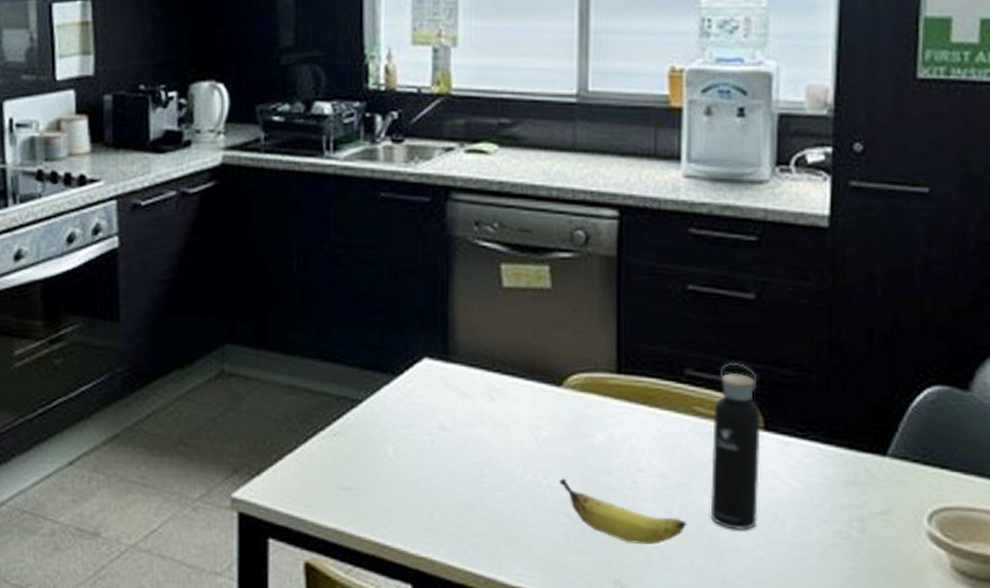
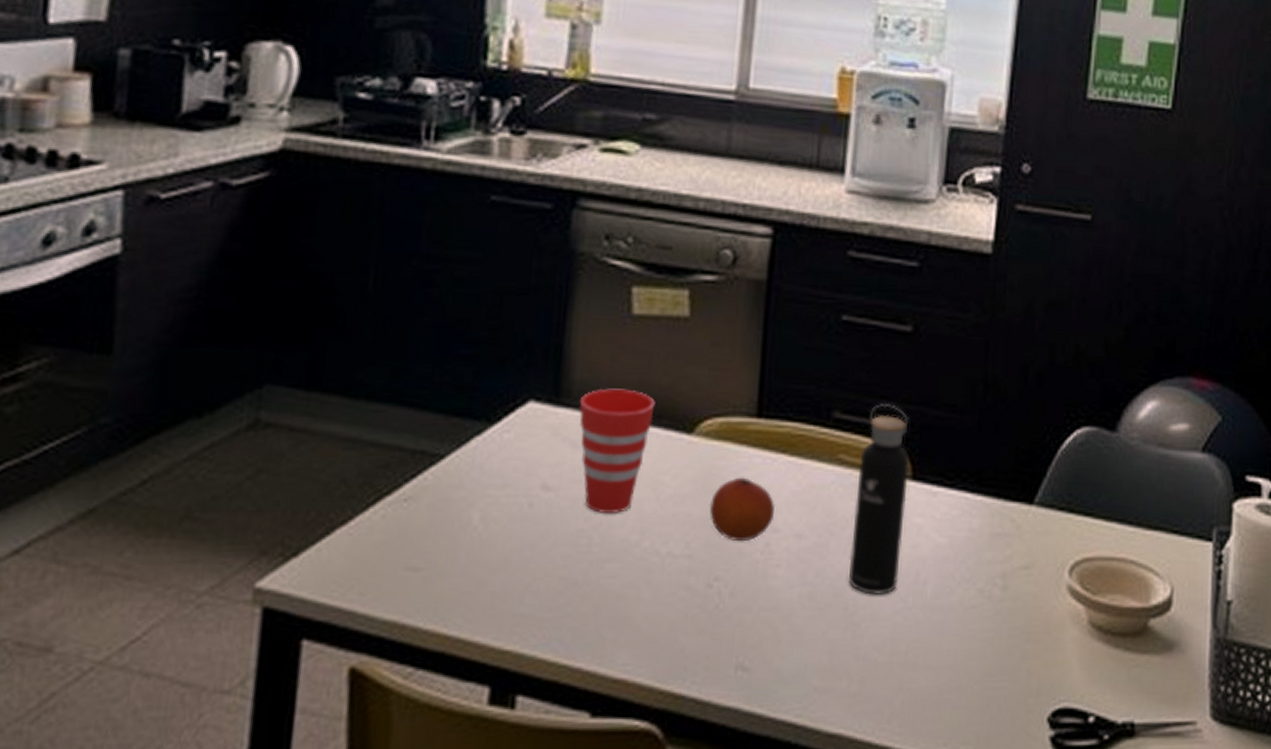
cup: none [465,348,528,451] -> present [579,388,655,513]
banana: present [559,478,687,545] -> none [681,544,823,617]
fruit: none [580,424,639,479] -> present [709,477,776,542]

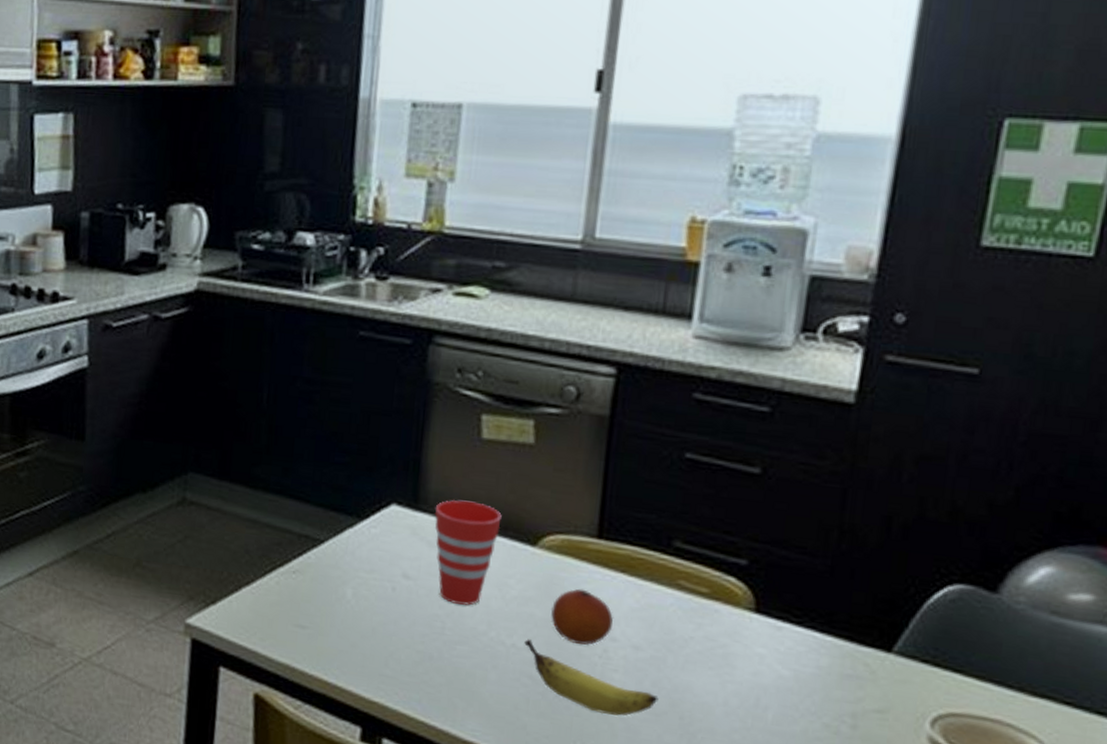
banana: none [681,544,823,617] -> present [524,639,659,716]
water bottle: present [849,404,911,595] -> none [685,538,754,713]

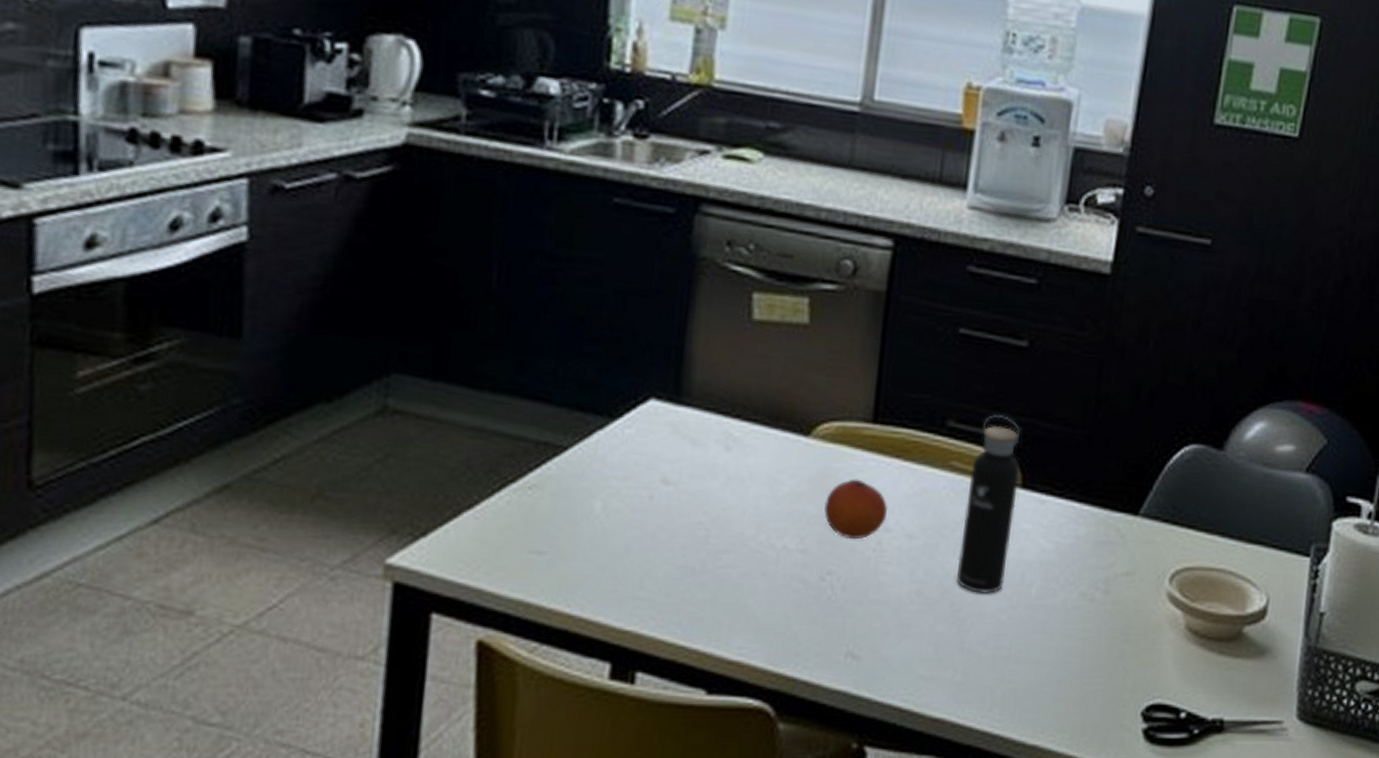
cup: present [434,499,502,605] -> none [698,389,774,508]
banana: present [524,639,659,716] -> none [796,539,931,611]
water bottle: none [685,538,754,713] -> present [957,415,1021,594]

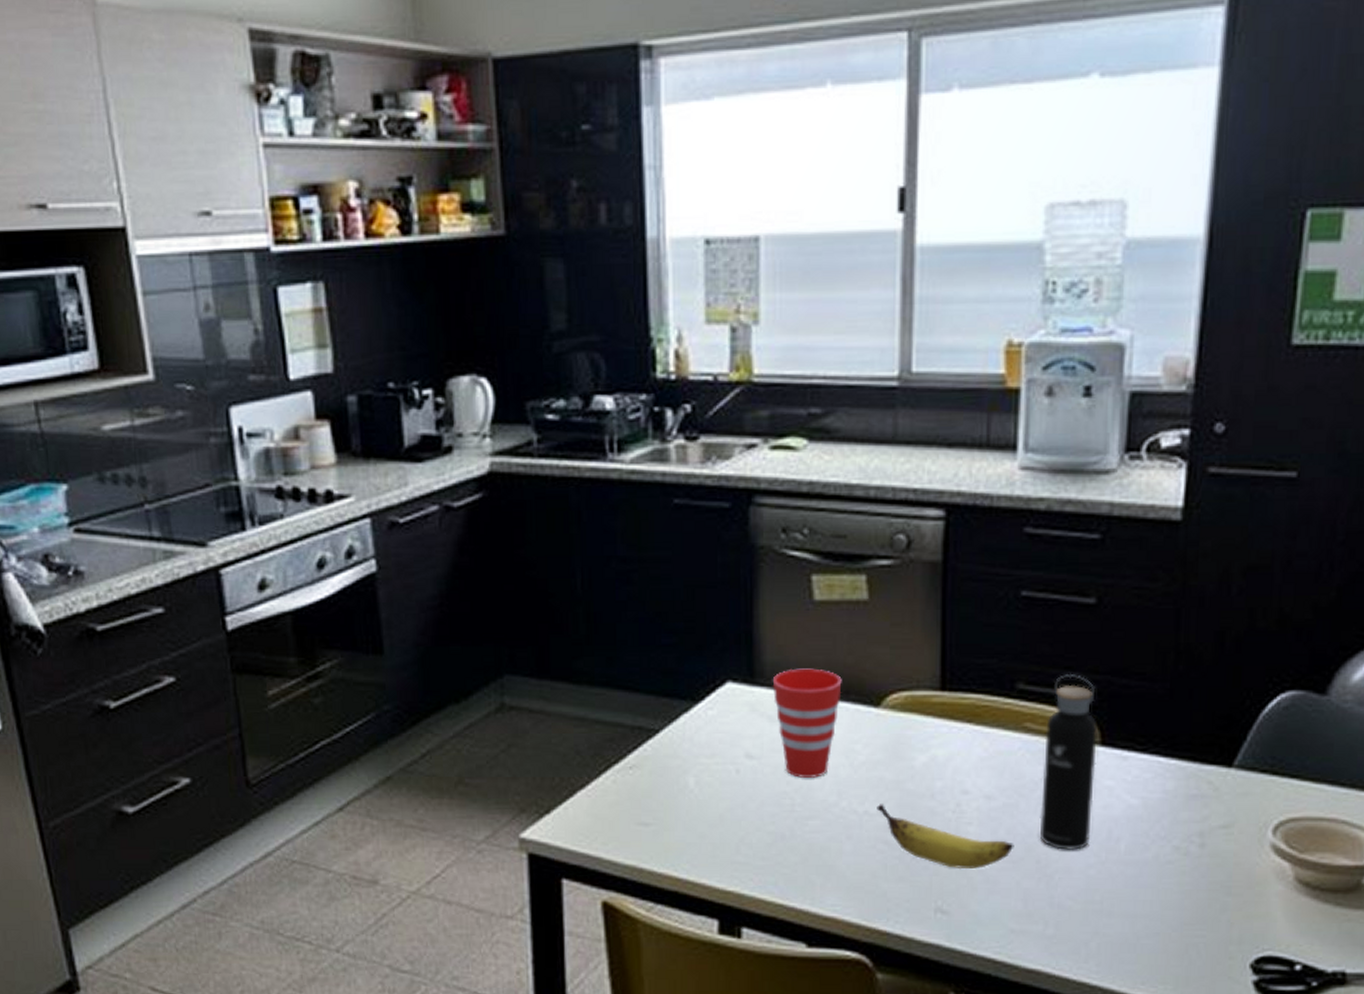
cup: none [698,389,774,508] -> present [772,668,842,778]
banana: none [796,539,931,611] -> present [877,804,1014,868]
fruit: present [824,479,889,540] -> none [900,745,964,803]

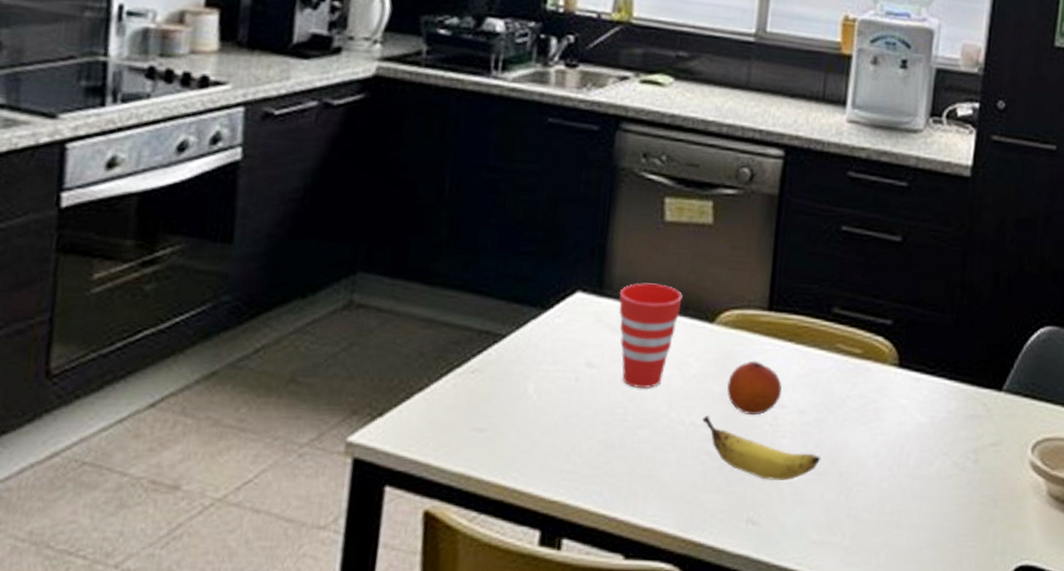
fruit: none [900,745,964,803] -> present [726,360,783,416]
water bottle: present [1040,674,1099,850] -> none [843,302,898,464]

